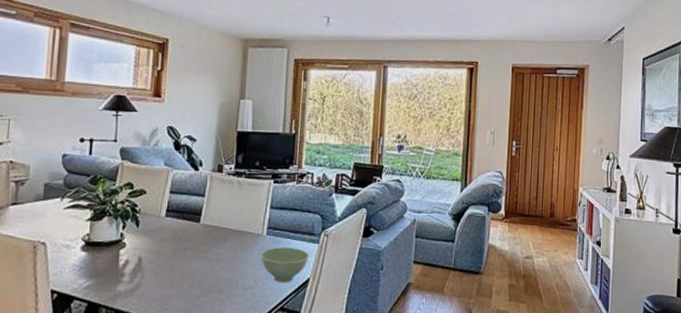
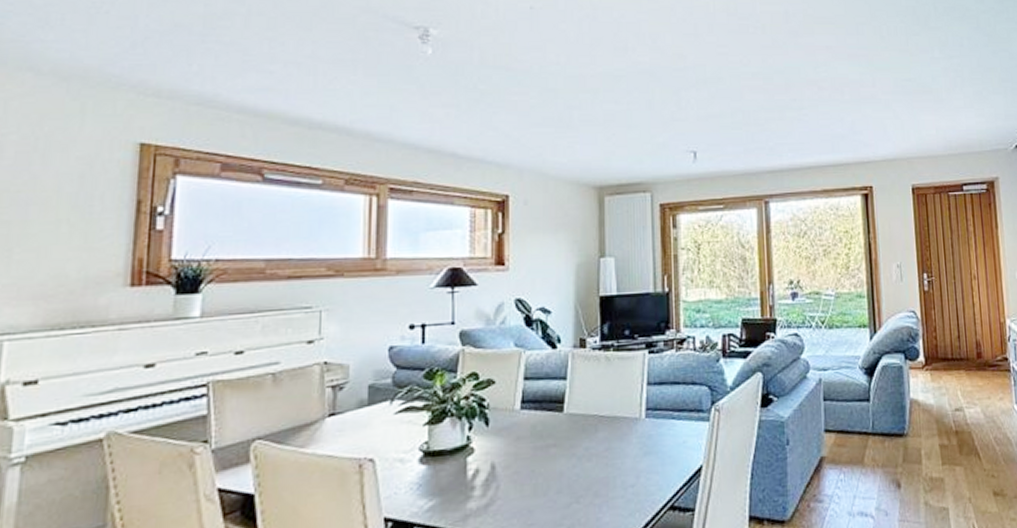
bowl: present [261,247,310,282] -> none [641,429,700,475]

